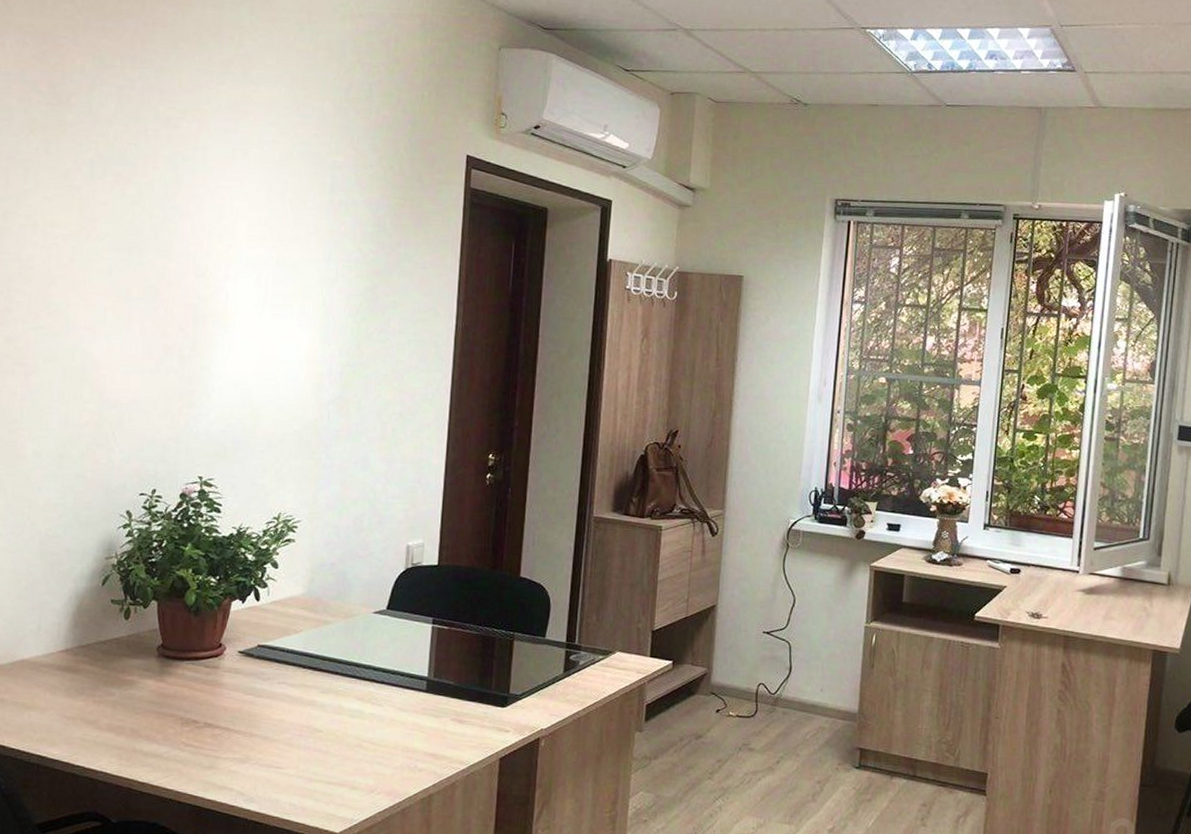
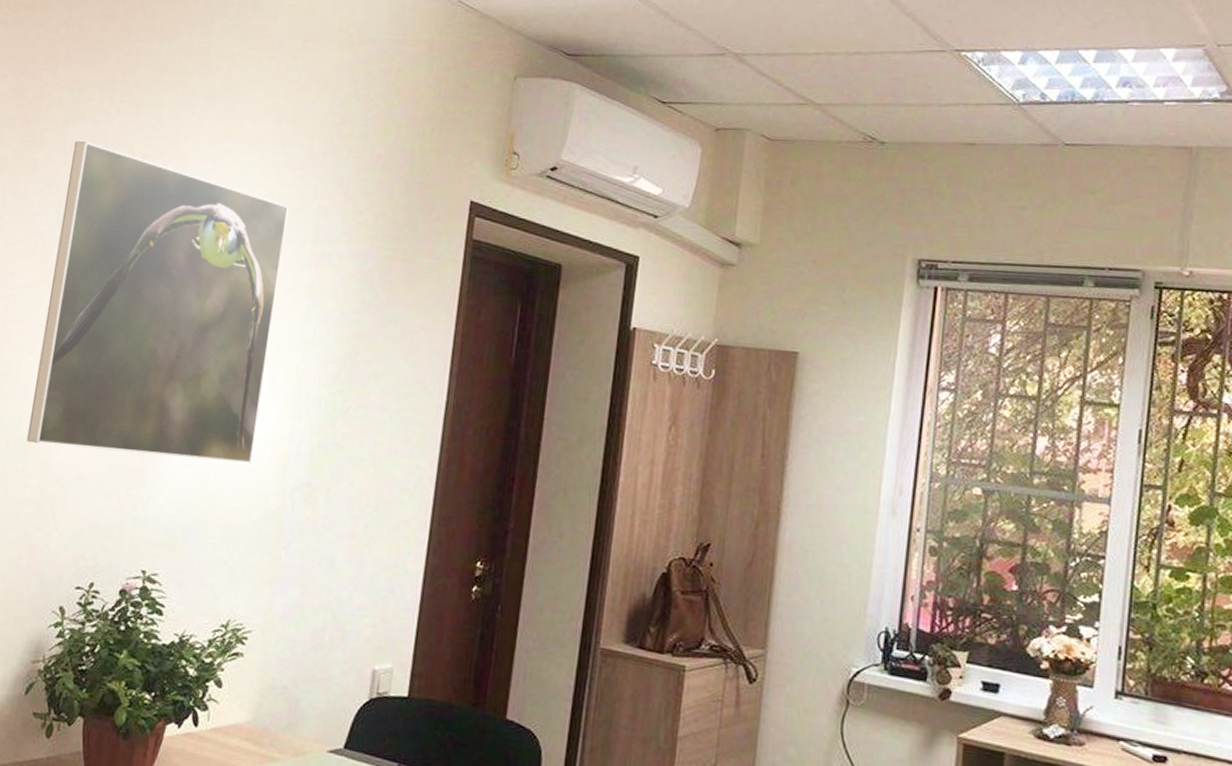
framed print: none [81,103,307,384] -> present [26,140,290,465]

